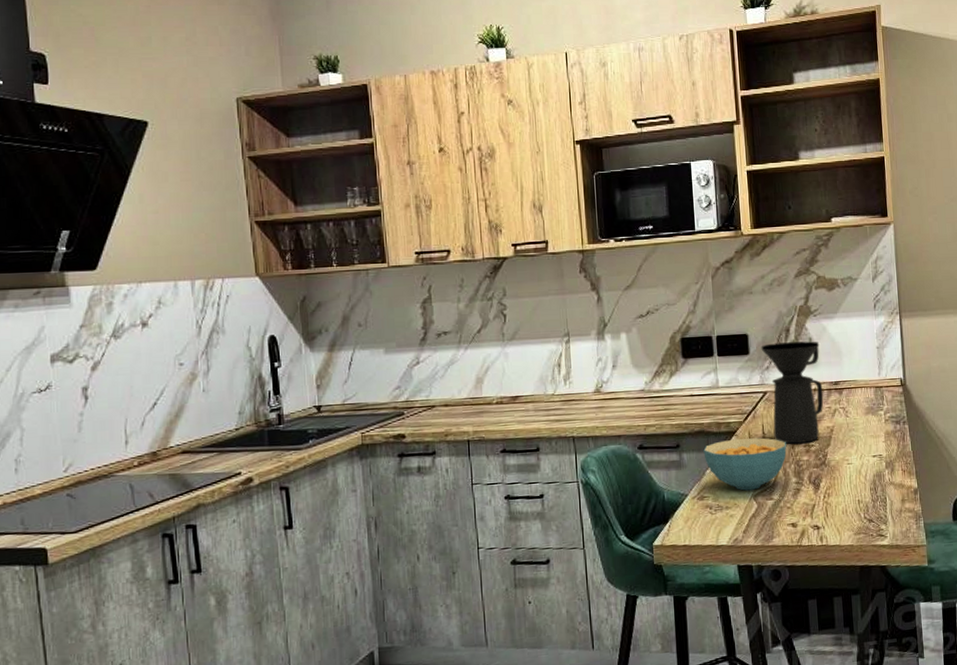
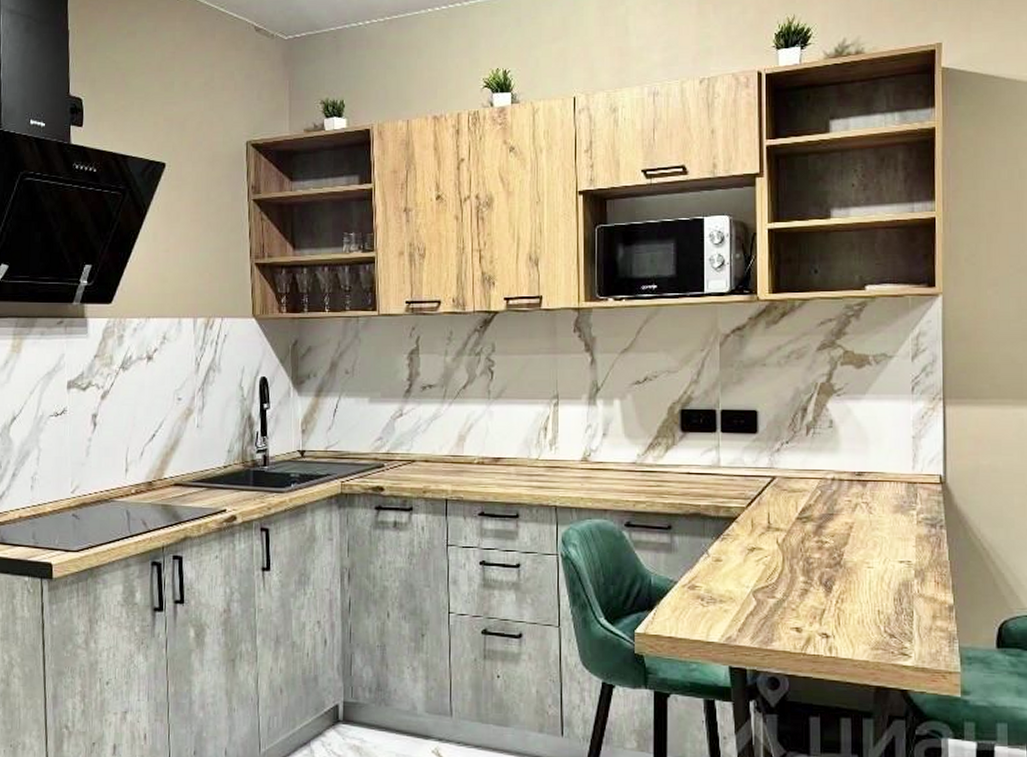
cereal bowl: present [703,438,787,491] -> none [698,525,796,585]
coffee maker: present [761,341,824,444] -> none [772,423,843,538]

